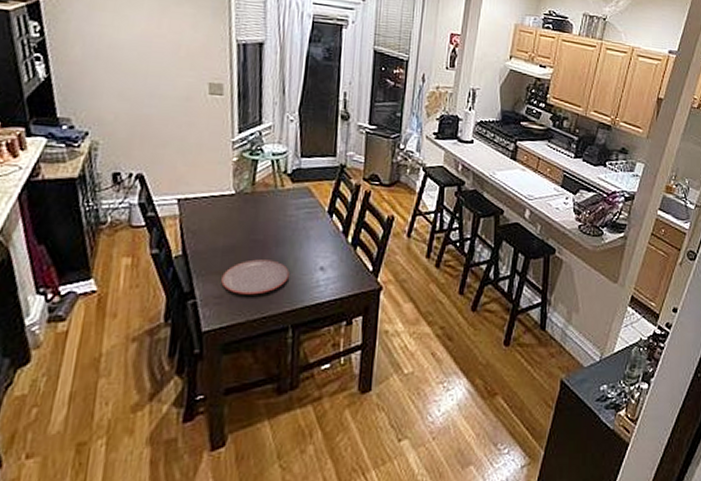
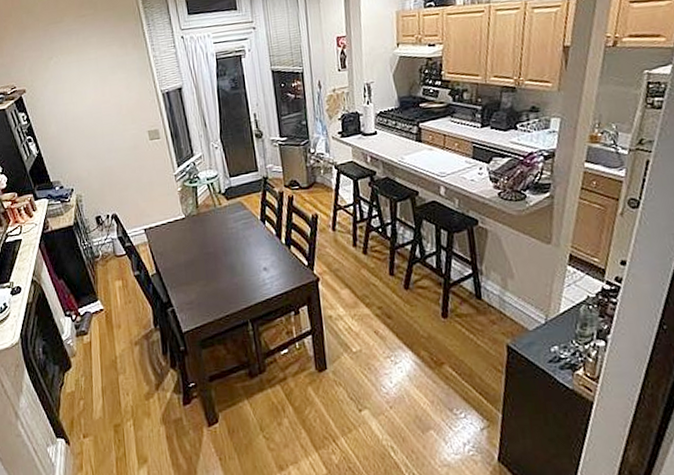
plate: present [221,259,289,295] -> none [189,267,240,299]

